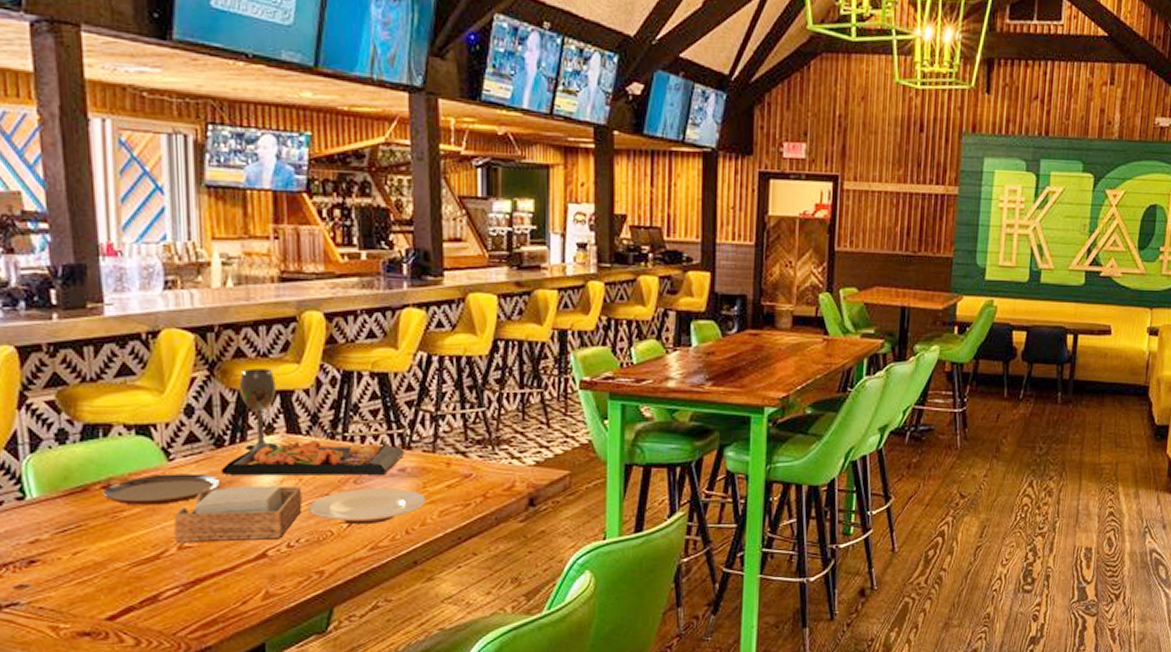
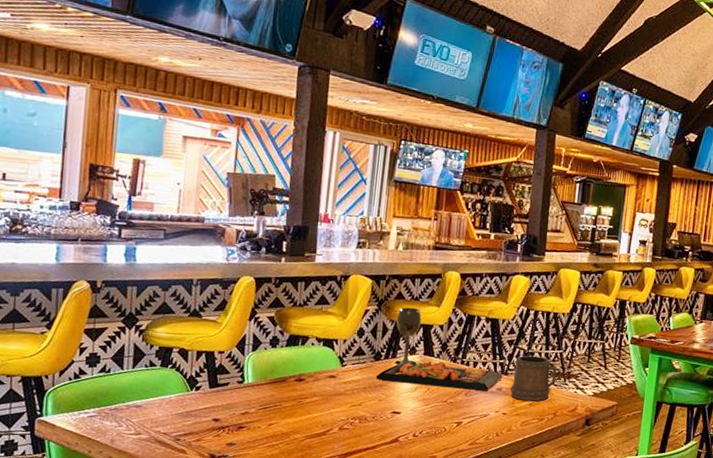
plate: present [103,473,221,505] -> none [295,375,375,397]
napkin holder: present [174,485,302,543] -> none [338,388,429,431]
plate: present [308,487,427,525] -> none [431,399,514,426]
beer mug: none [417,419,481,483] -> present [510,355,557,403]

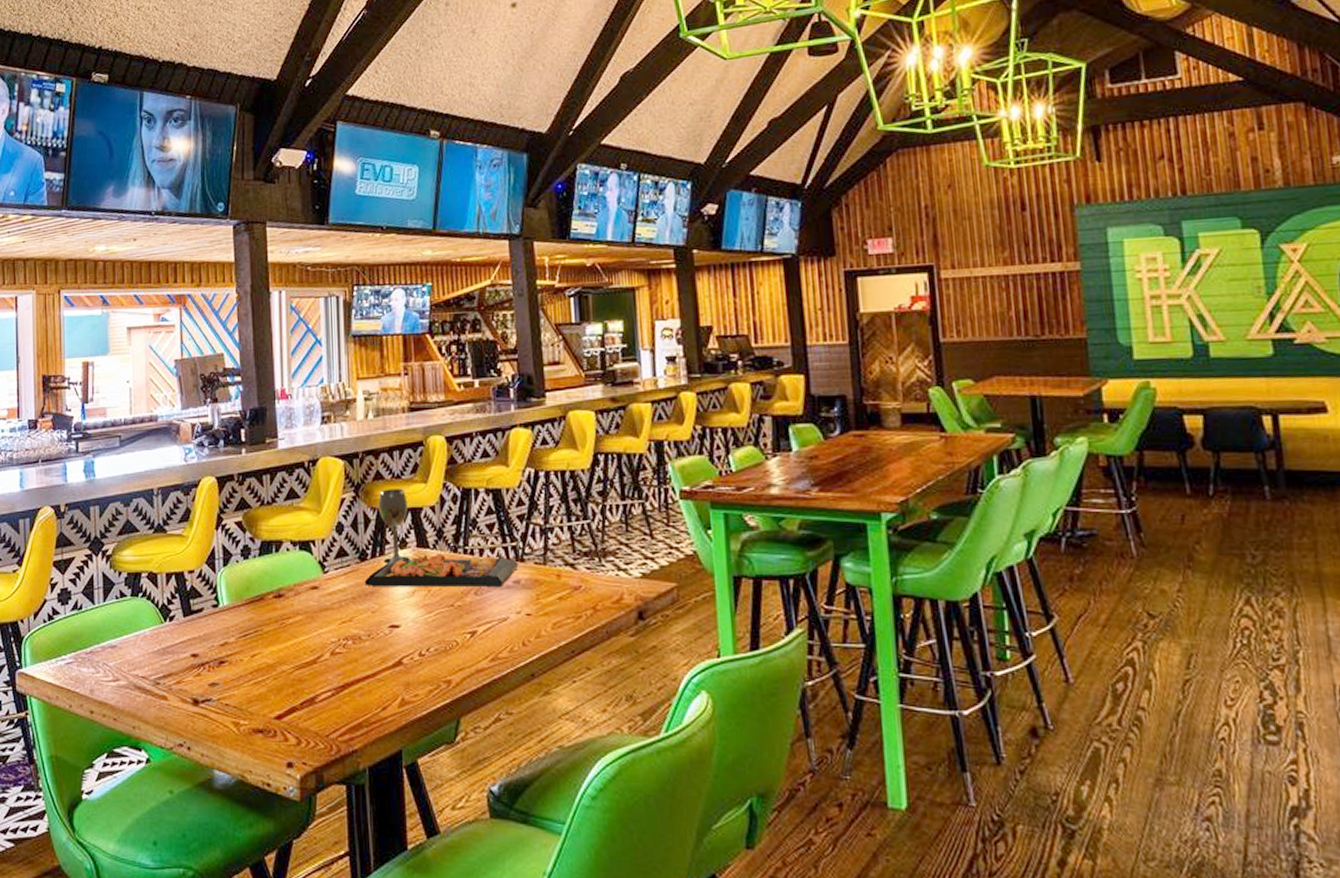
beer mug: present [510,355,557,403] -> none [530,531,588,595]

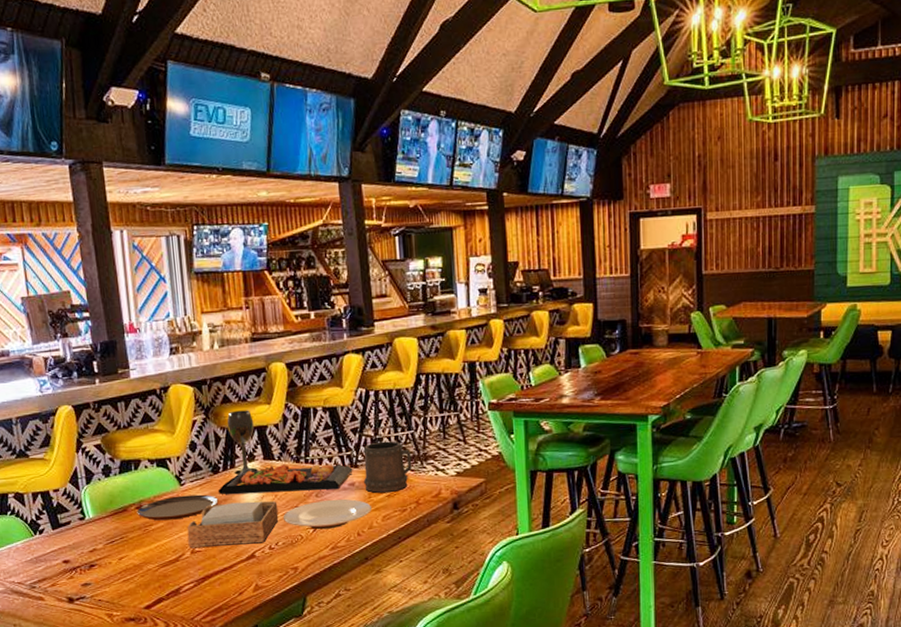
plate: none [274,585,364,613] -> present [137,494,219,521]
napkin holder: none [327,596,431,649] -> present [187,500,279,549]
plate: none [436,599,541,636] -> present [282,499,373,530]
beer mug: none [530,531,588,595] -> present [363,441,412,494]

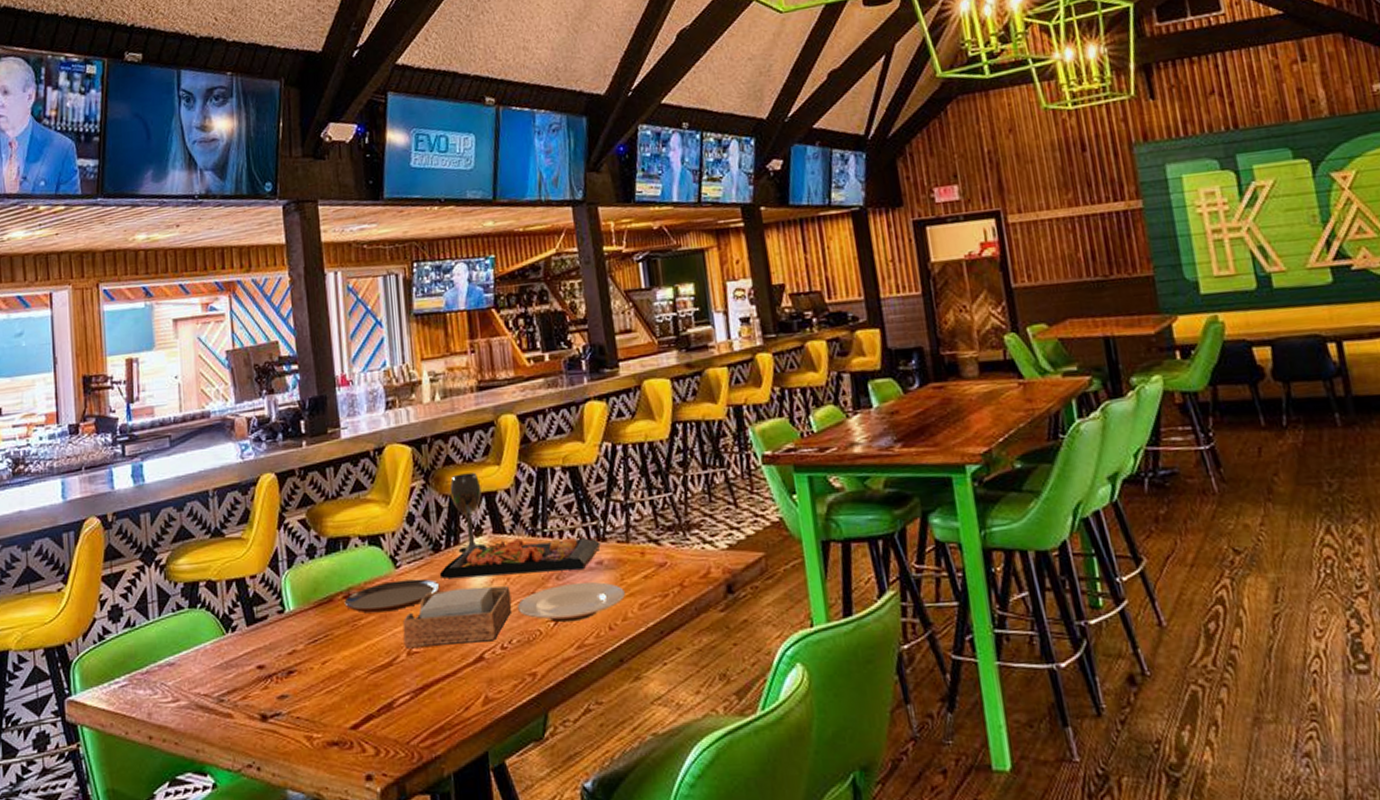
beer mug: present [363,441,412,494] -> none [612,506,673,575]

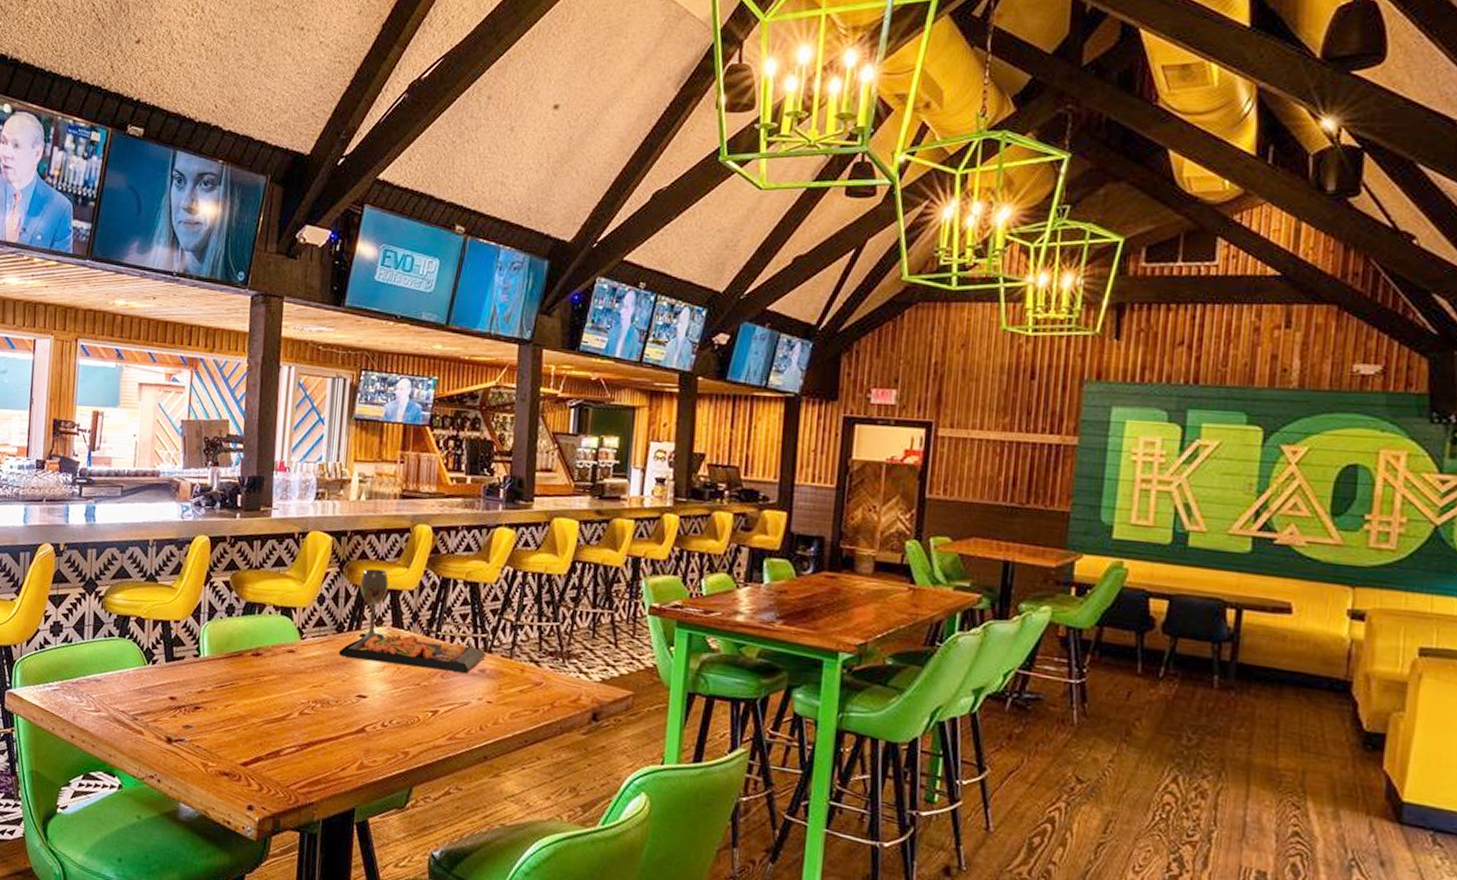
plate: present [344,578,440,613] -> none [252,649,338,675]
napkin holder: present [402,585,512,649] -> none [298,665,399,719]
plate: present [517,582,626,623] -> none [401,682,501,717]

